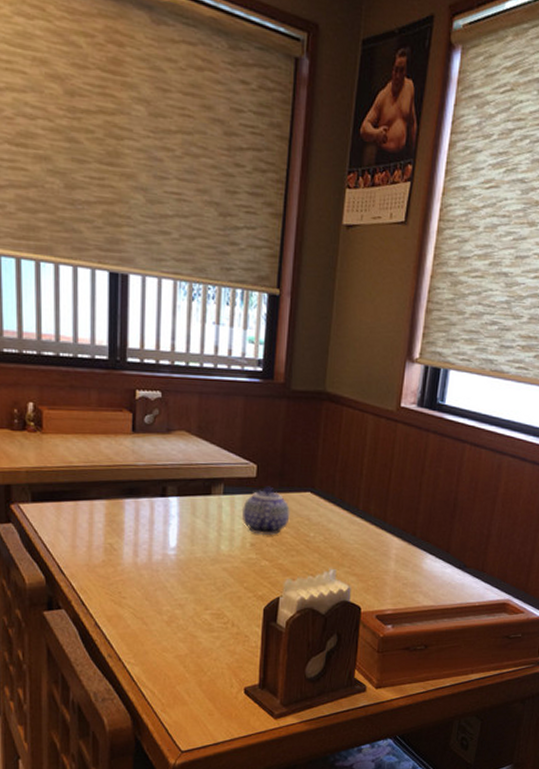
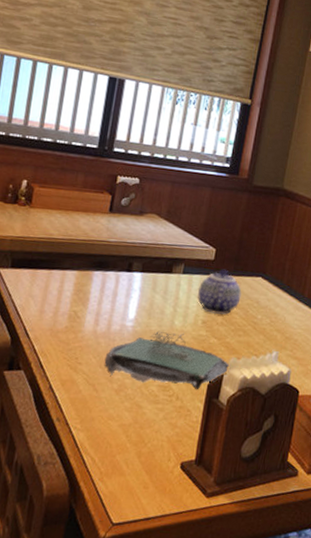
plate: none [150,557,285,615] -> present [104,330,230,390]

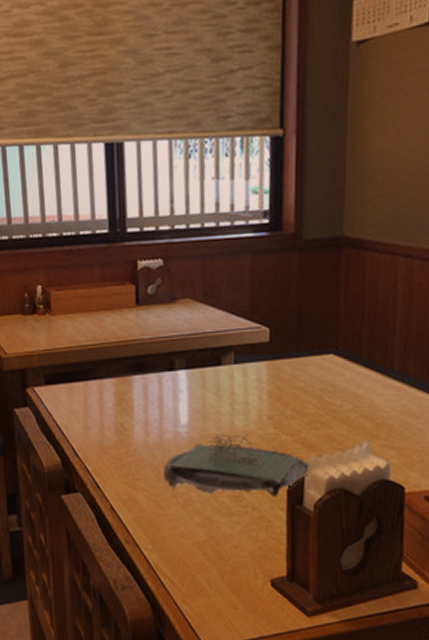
teapot: present [197,269,242,315] -> none [255,350,311,407]

